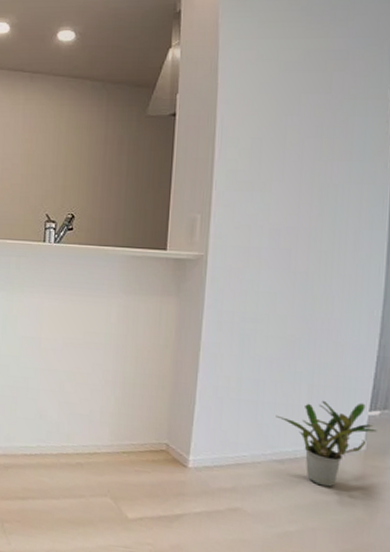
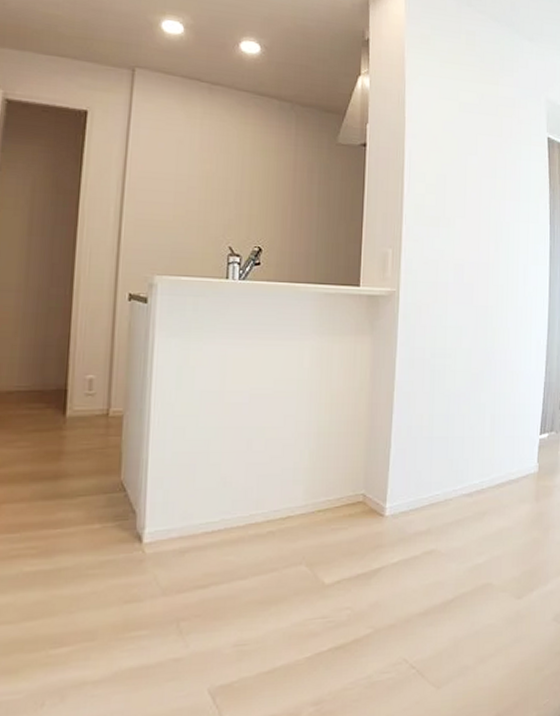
potted plant: present [275,400,377,487] -> none [464,427,546,513]

